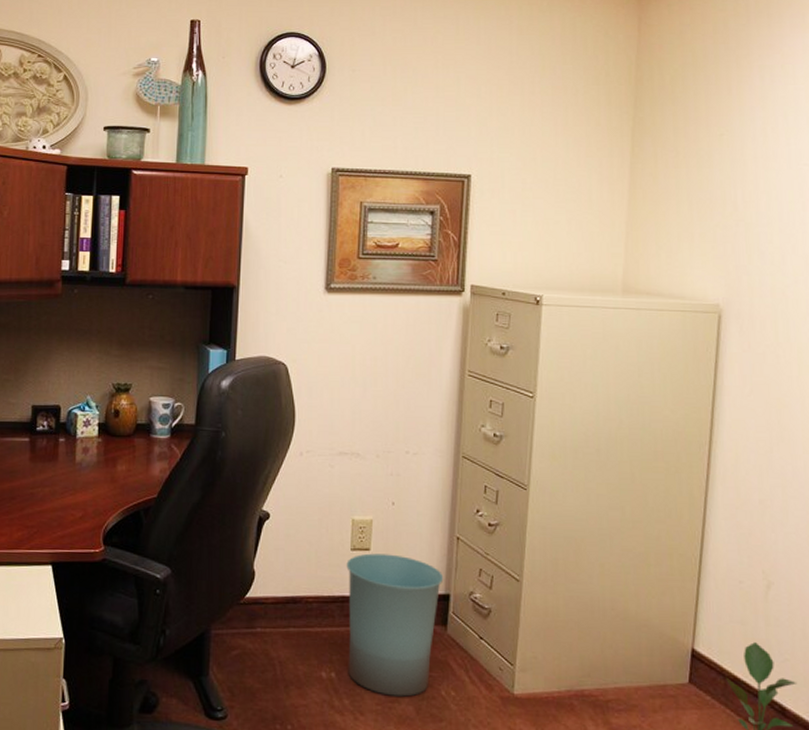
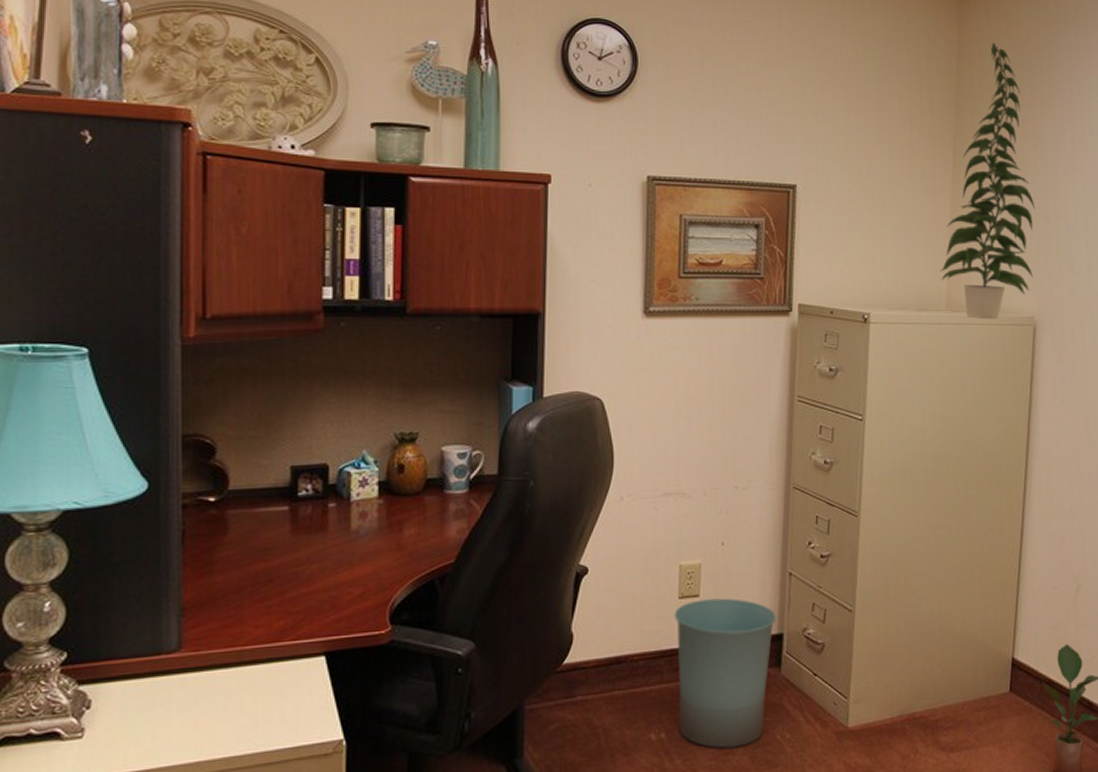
plant: none [615,36,722,306] -> present [939,42,1036,320]

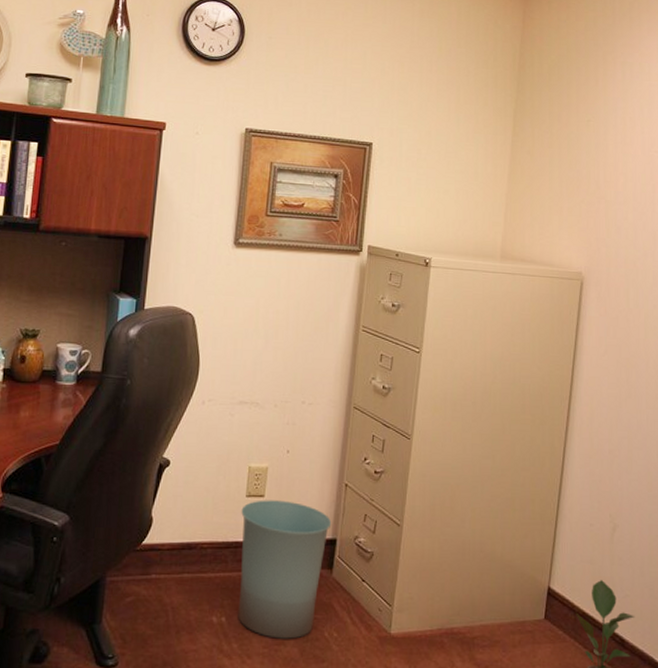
plant: present [939,42,1036,320] -> none [496,30,587,273]

